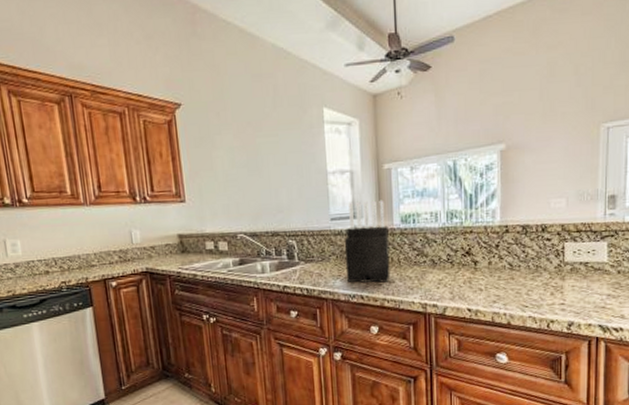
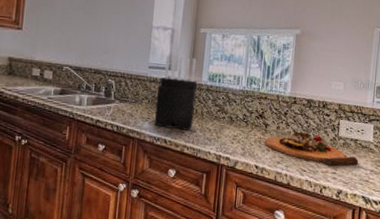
cutting board: none [475,263,592,297] -> present [264,131,359,167]

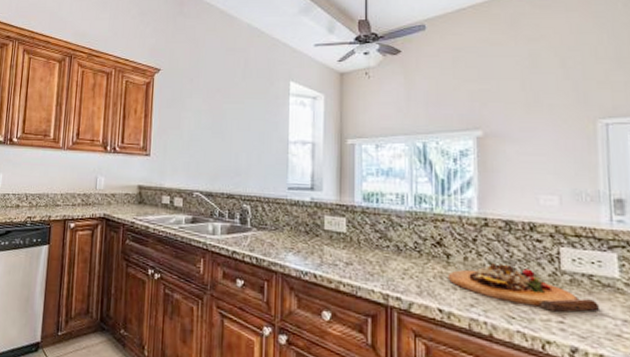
knife block: present [153,55,197,131] -> none [299,173,349,263]

